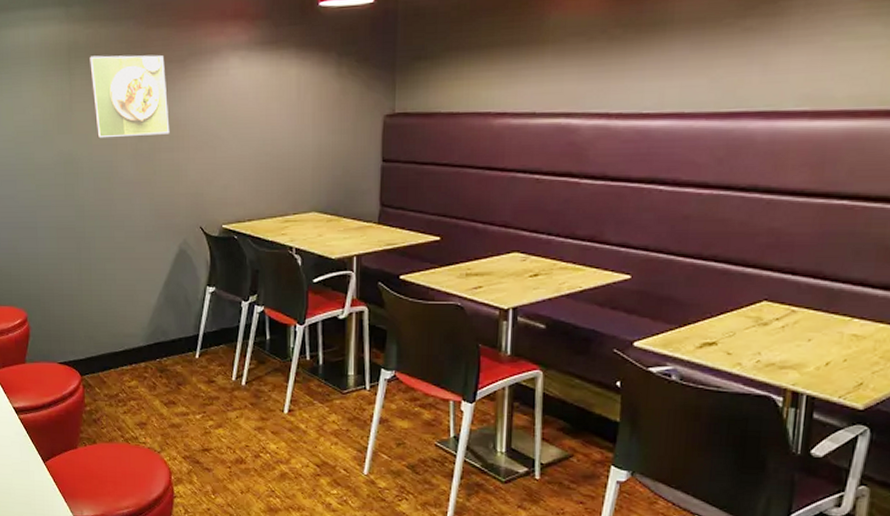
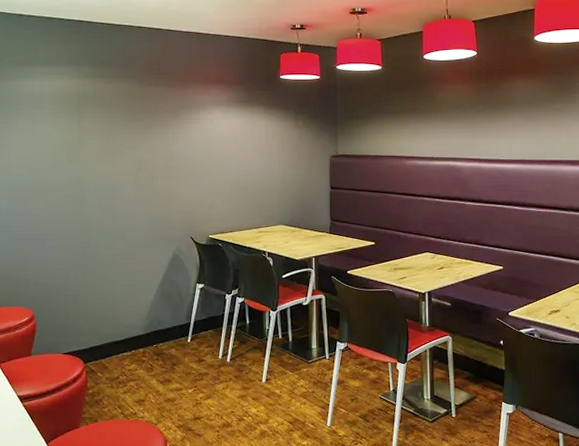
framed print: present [88,55,170,139] -> none [96,104,165,168]

